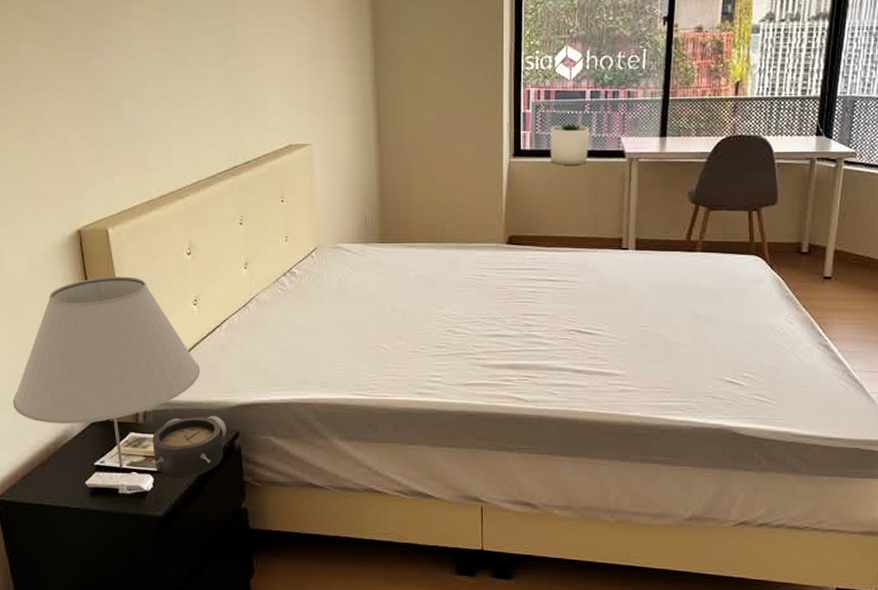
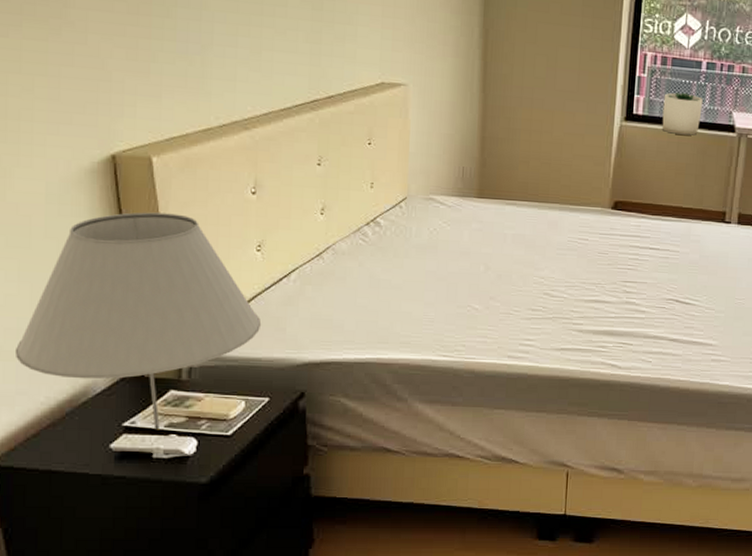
alarm clock: present [149,416,227,478] -> none [193,374,290,441]

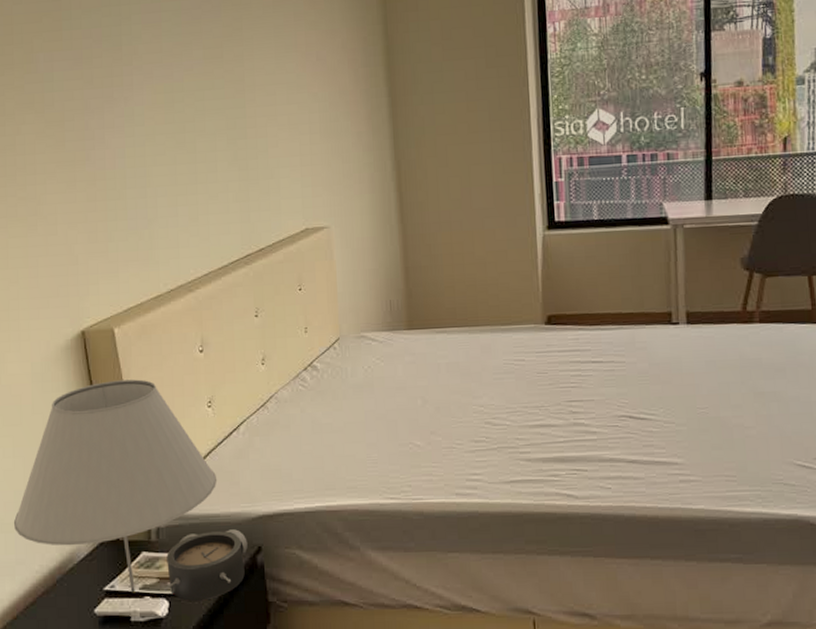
alarm clock: none [193,374,290,441] -> present [164,529,248,601]
planter: present [662,92,703,135] -> none [585,190,629,236]

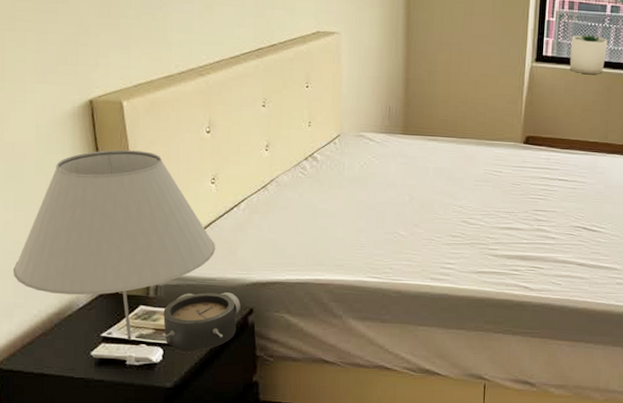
planter: none [585,190,629,236] -> present [569,34,608,74]

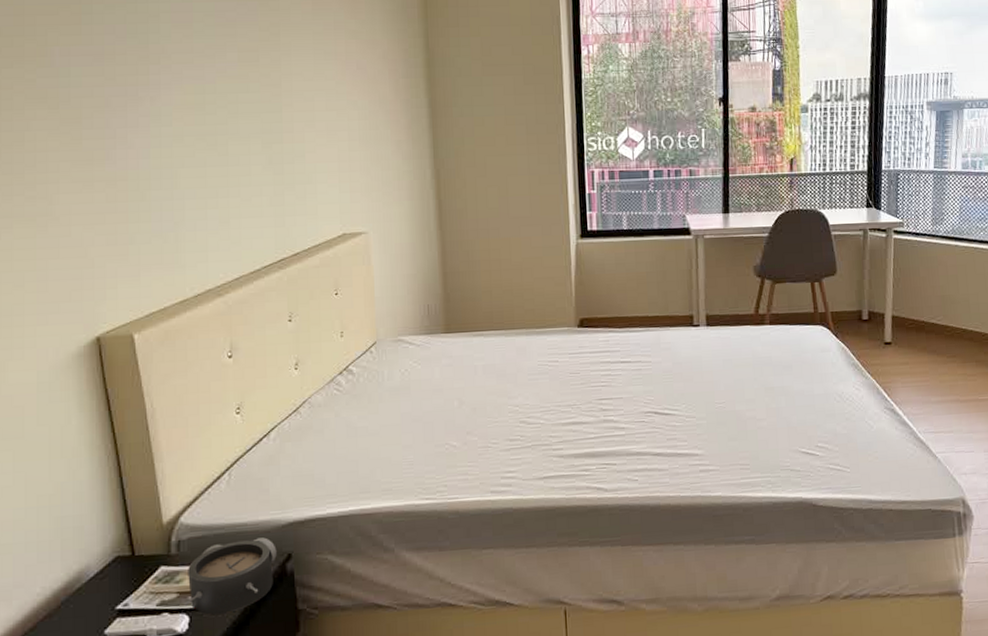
table lamp: present [12,149,216,340] -> none [11,386,245,610]
planter: present [569,34,608,74] -> none [615,202,656,245]

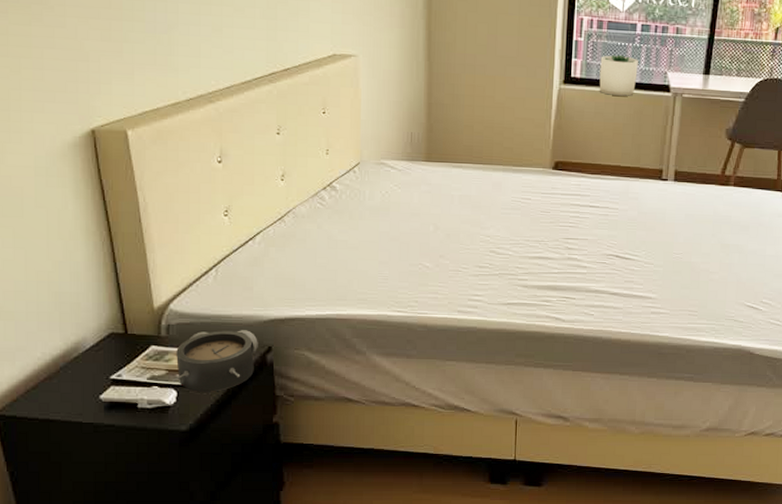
planter: none [615,202,656,245] -> present [599,54,638,96]

